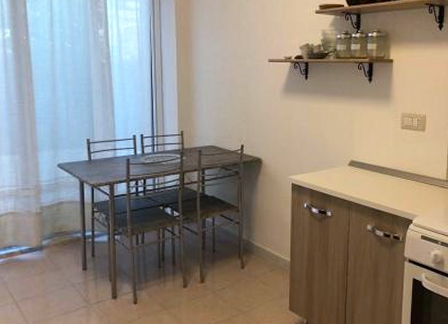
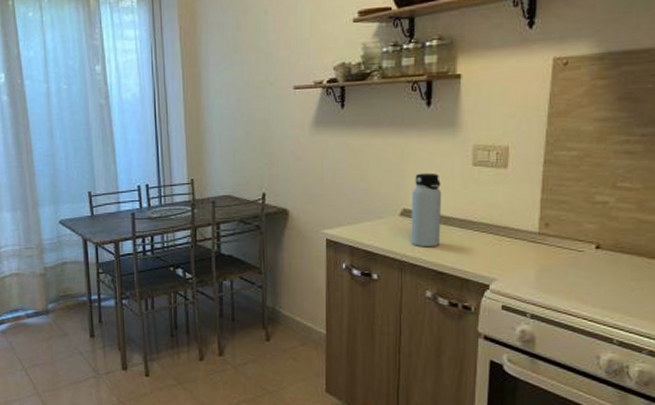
water bottle: none [356,133,379,191] -> present [411,172,442,248]

